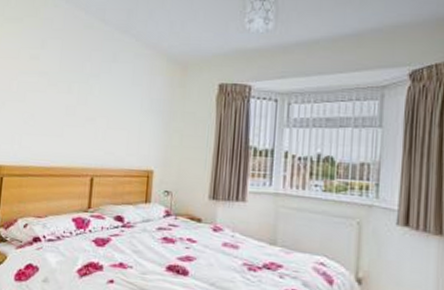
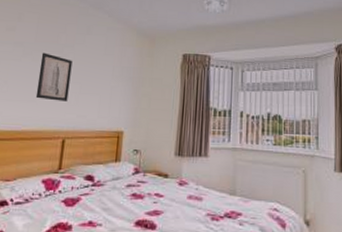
wall art: none [62,83,99,137] -> present [35,52,73,102]

